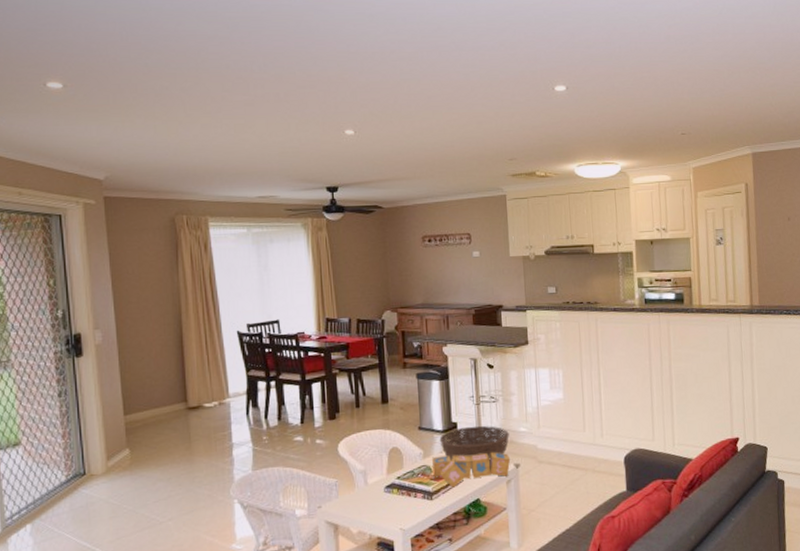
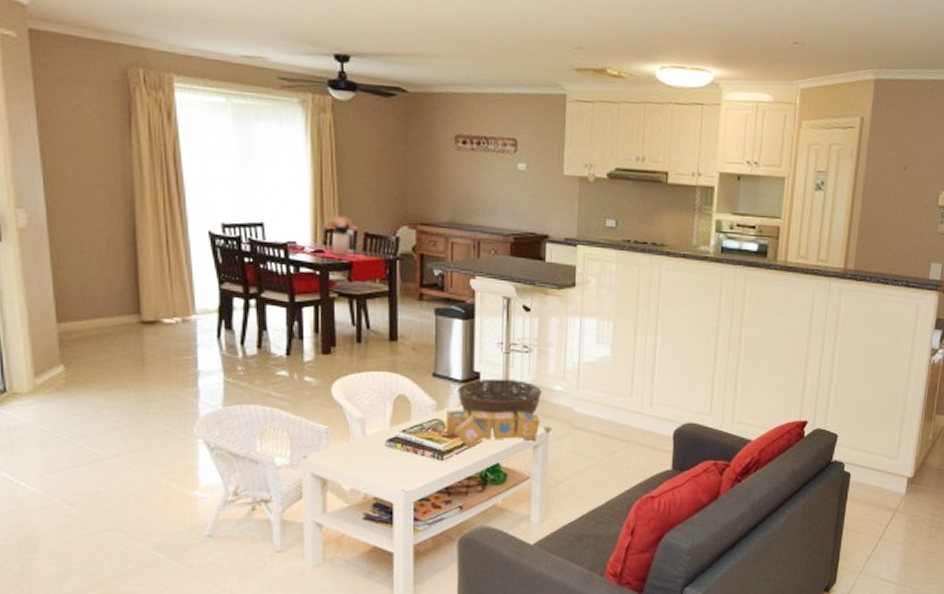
bouquet: none [324,307,358,340] -> present [322,214,365,258]

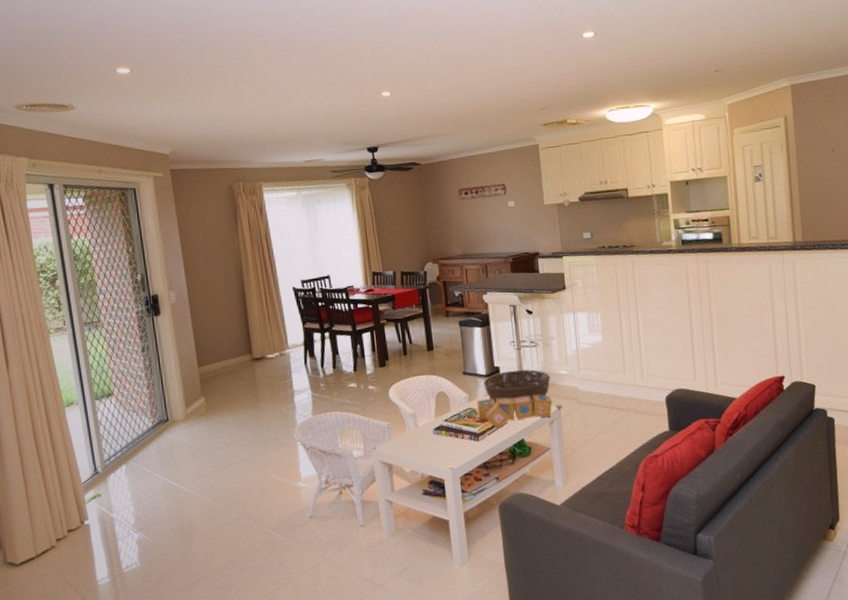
bouquet: present [322,214,365,258] -> none [371,260,403,292]

